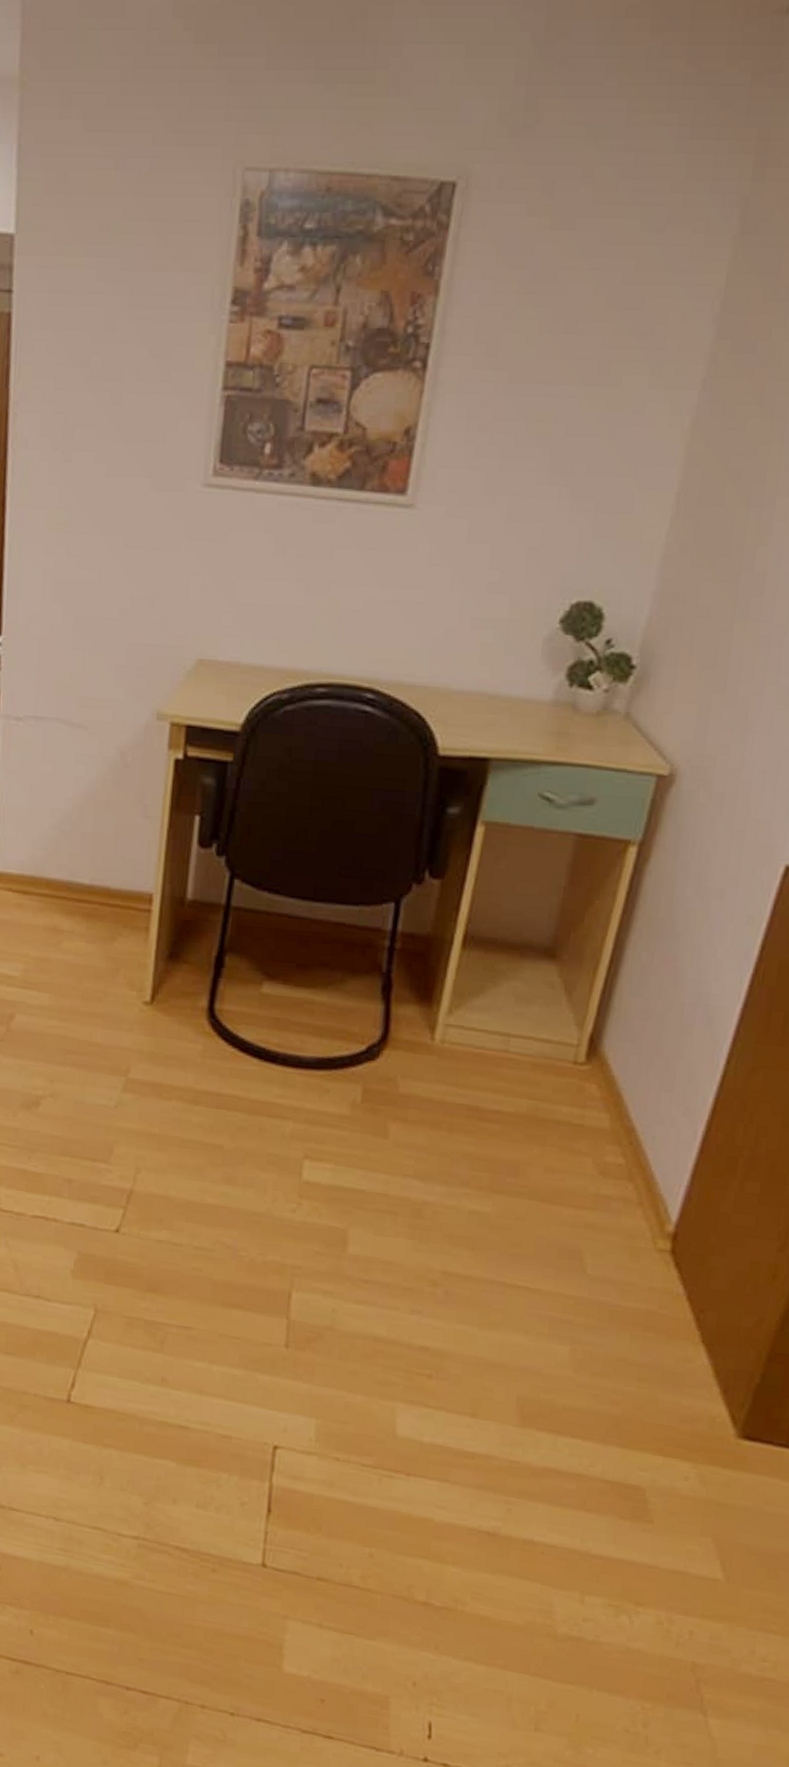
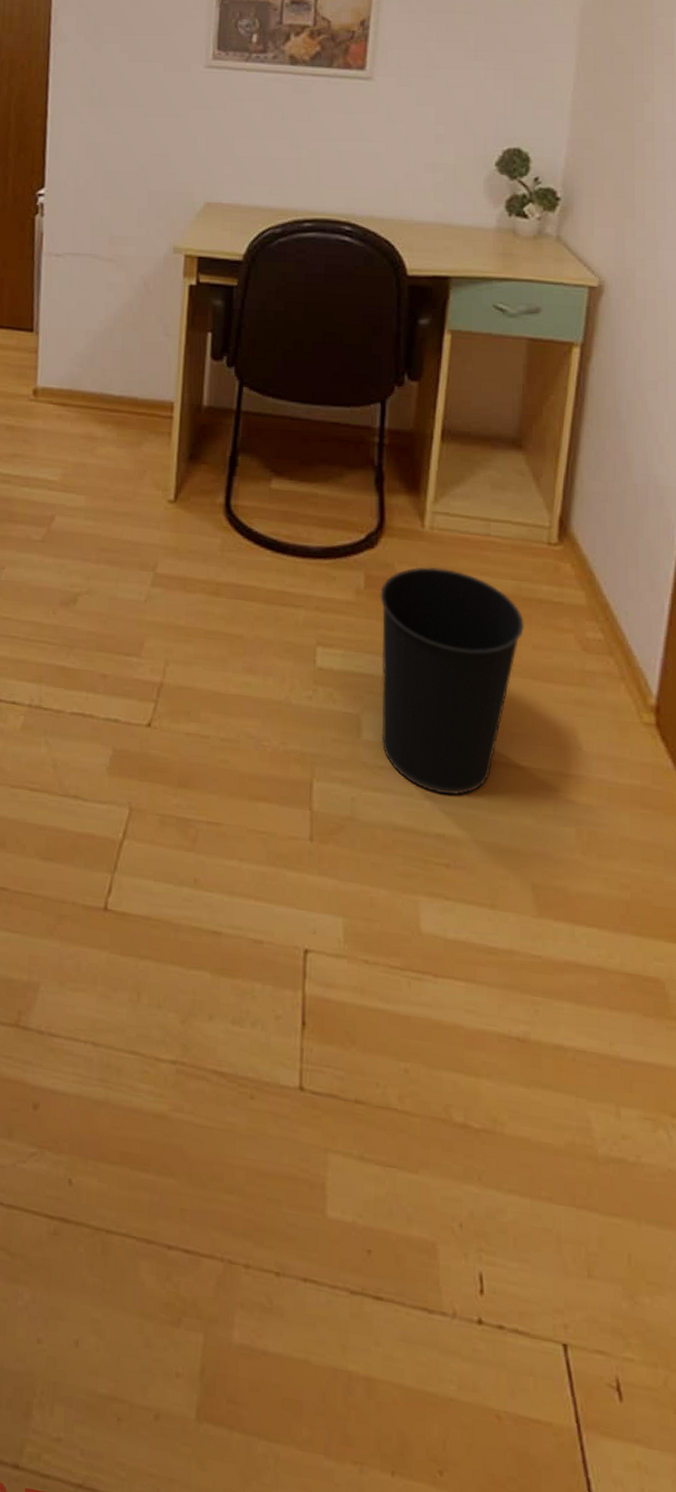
wastebasket: none [368,1082,538,1311] -> present [380,566,524,795]

